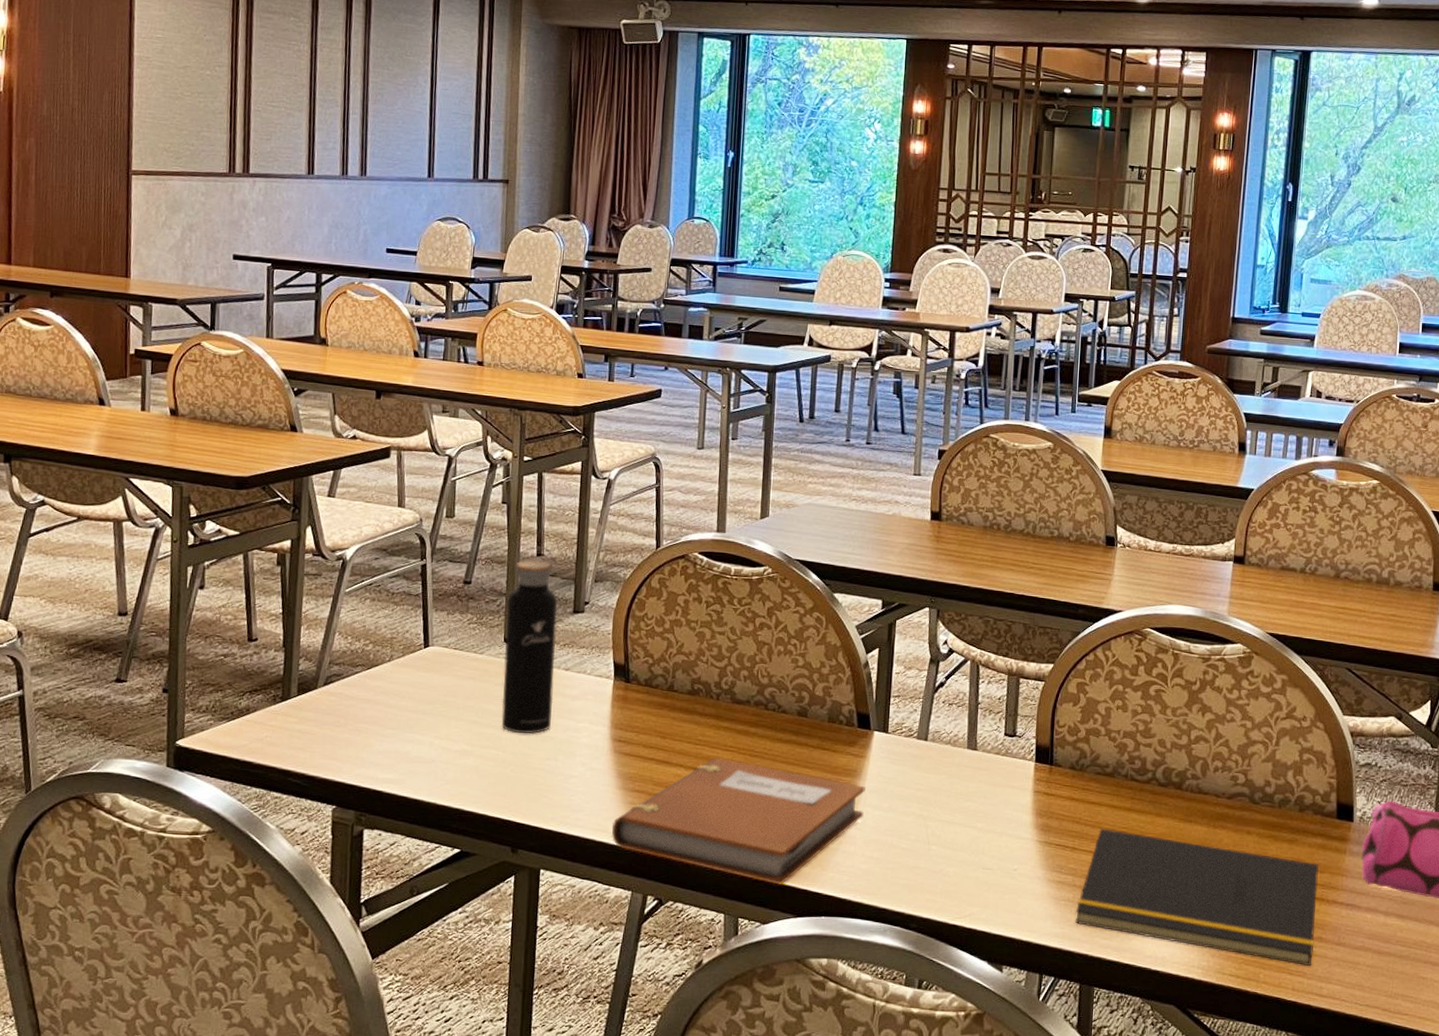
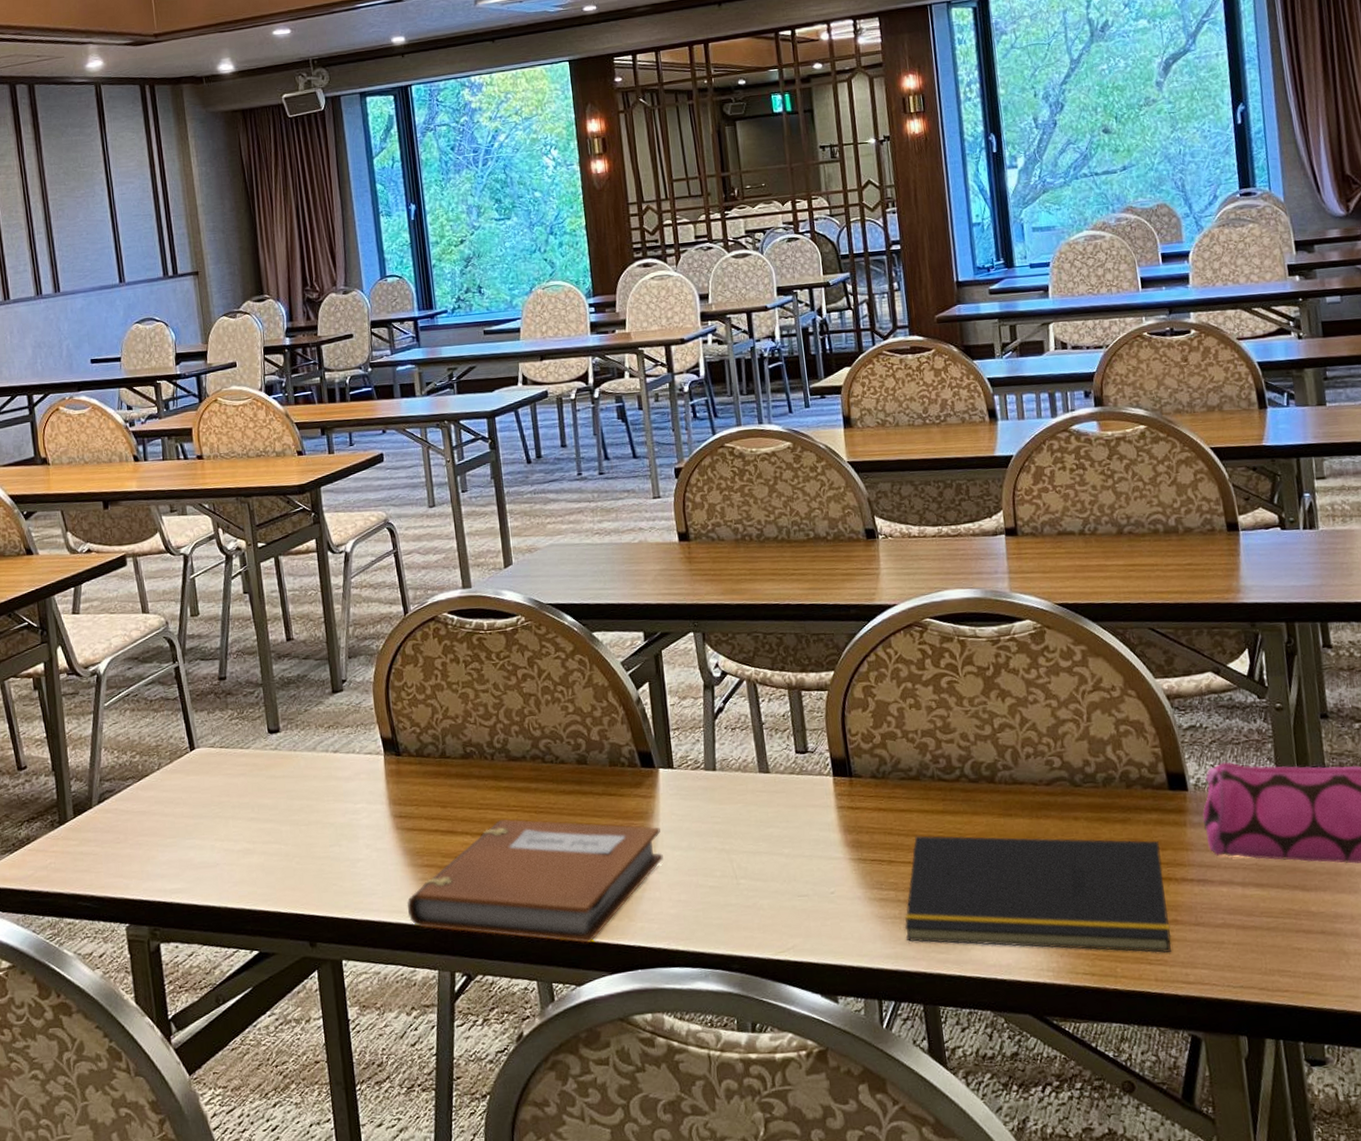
water bottle: present [501,546,558,735] -> none [264,631,329,824]

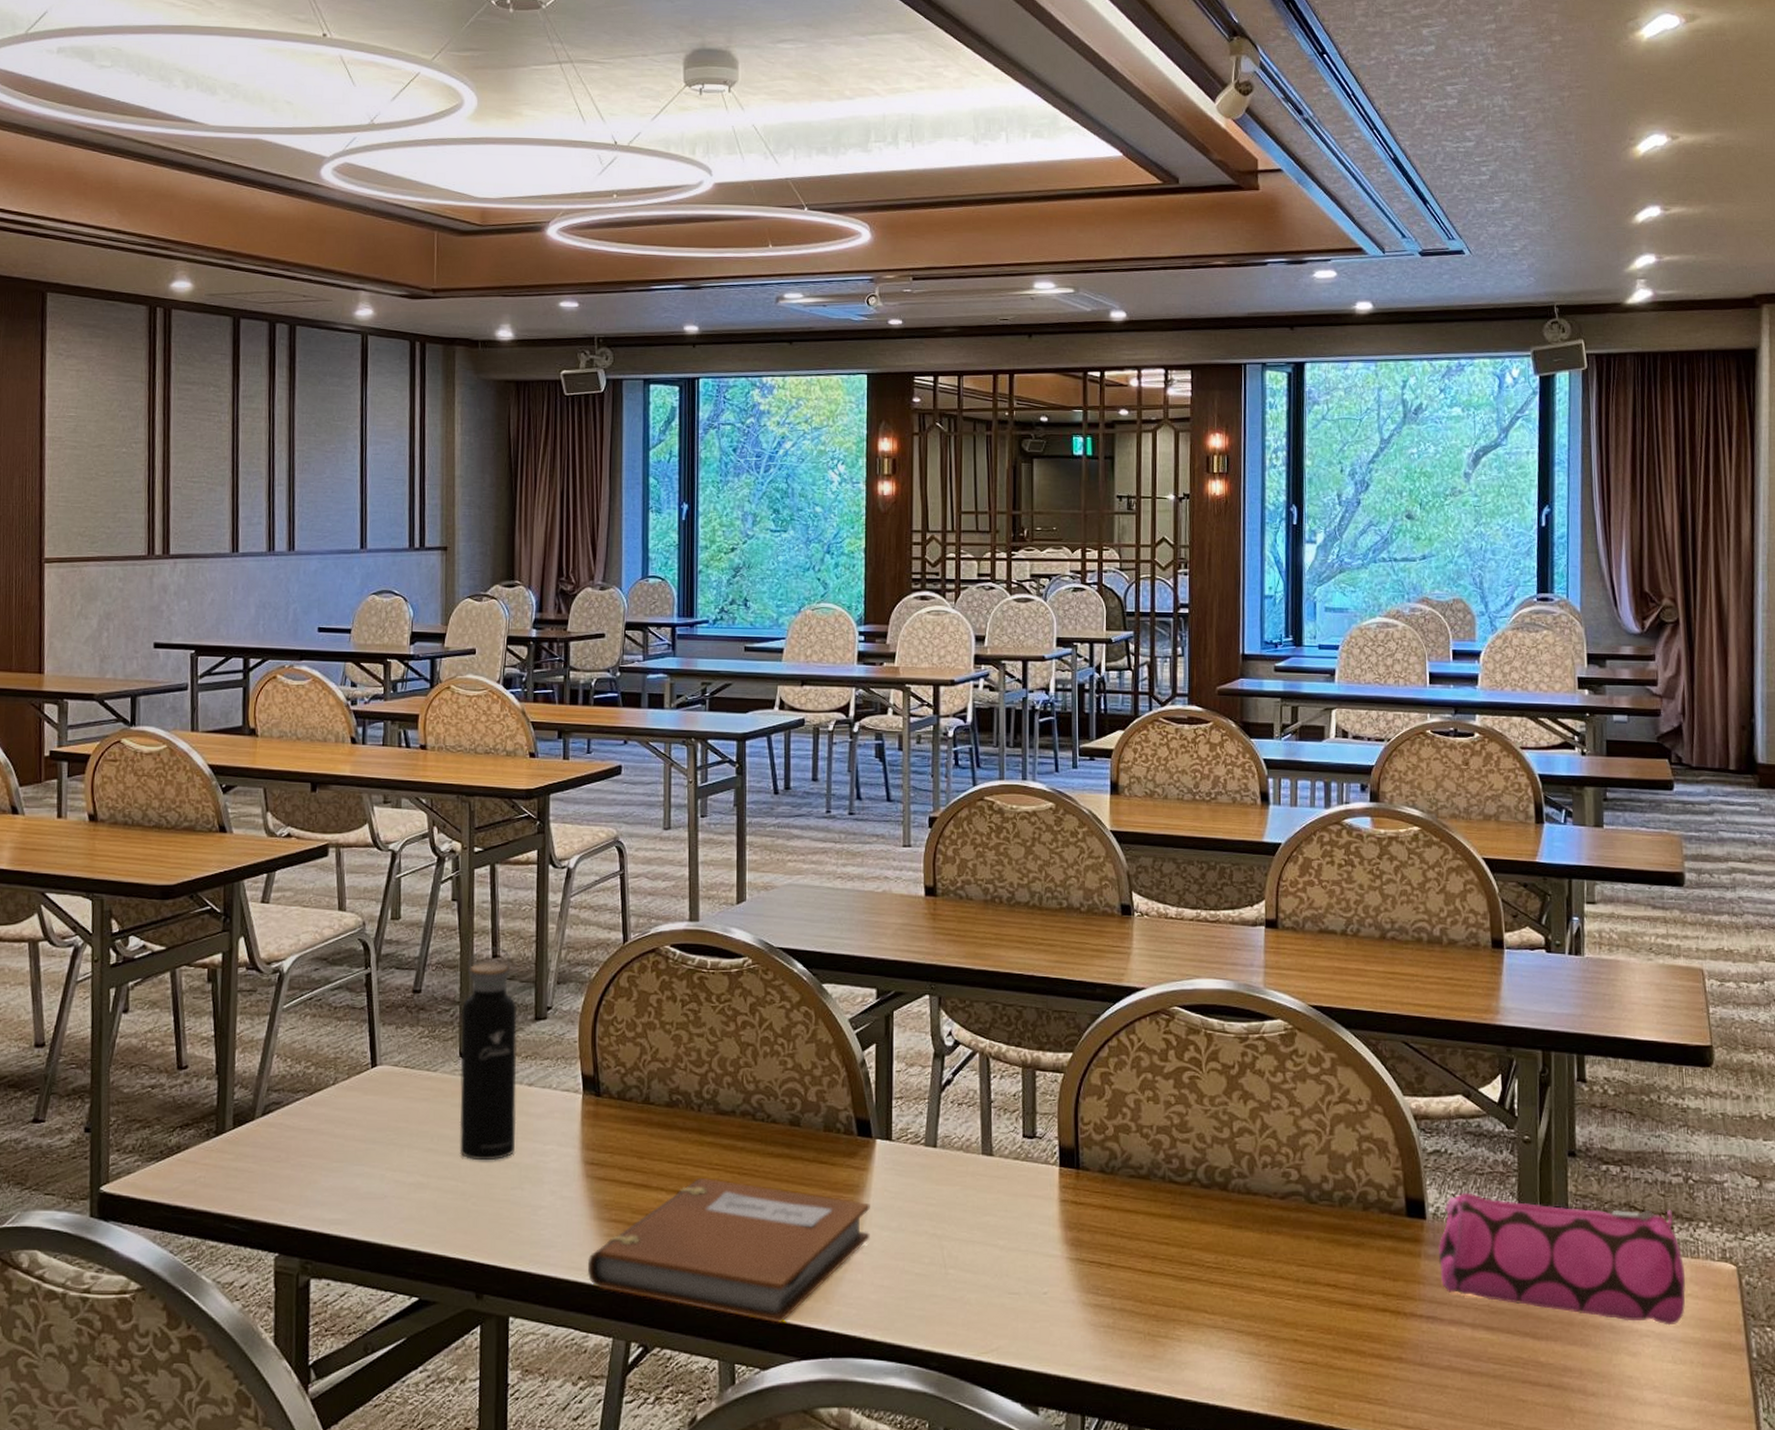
water bottle: none [264,631,329,824] -> present [459,947,518,1161]
notepad: present [904,835,1172,953] -> none [1117,1239,1394,1392]

